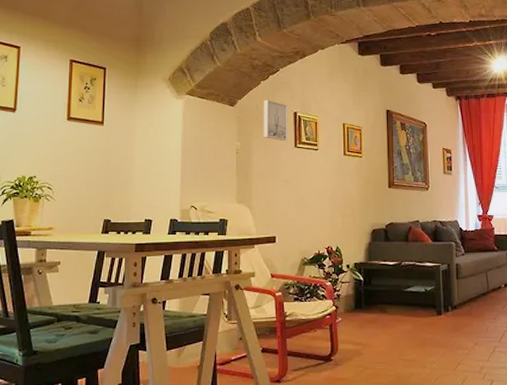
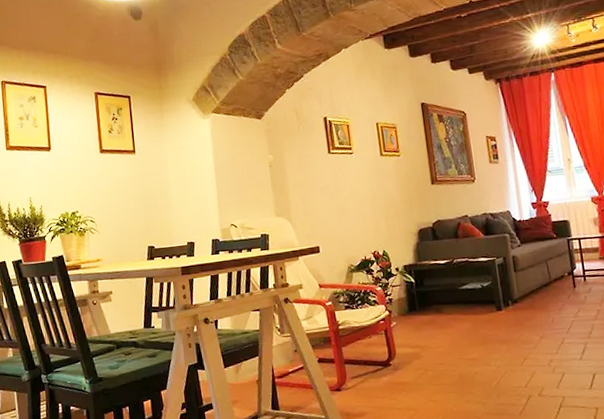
wall art: present [263,99,288,141] -> none [290,107,320,149]

